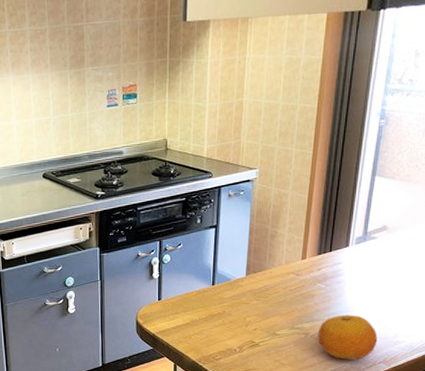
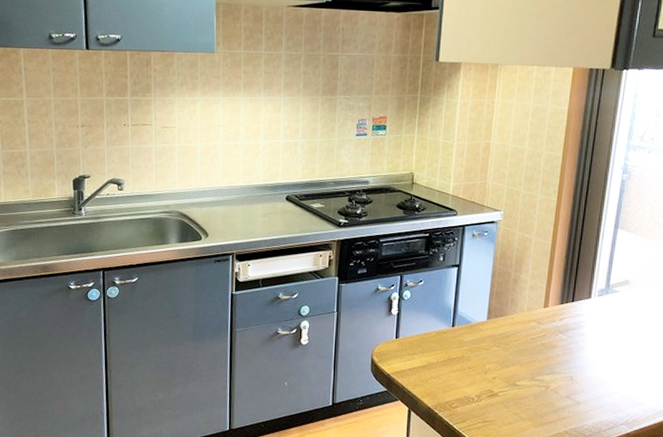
fruit: present [318,314,378,360] -> none [558,369,619,419]

